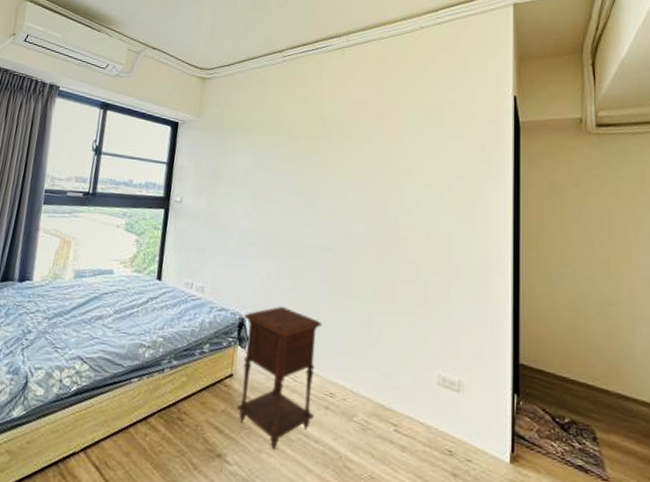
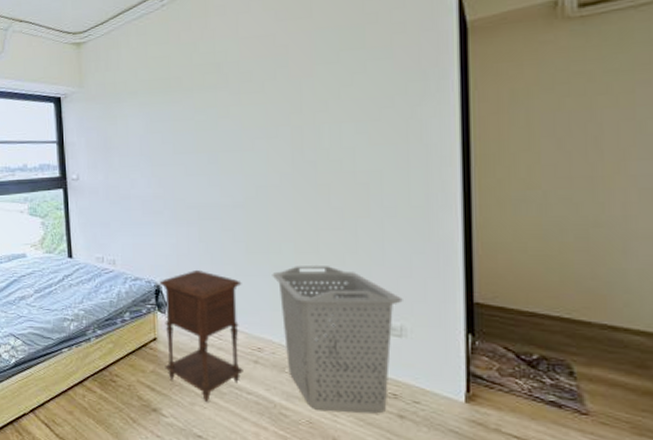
laundry basket: none [350,312,462,470] -> present [272,266,403,413]

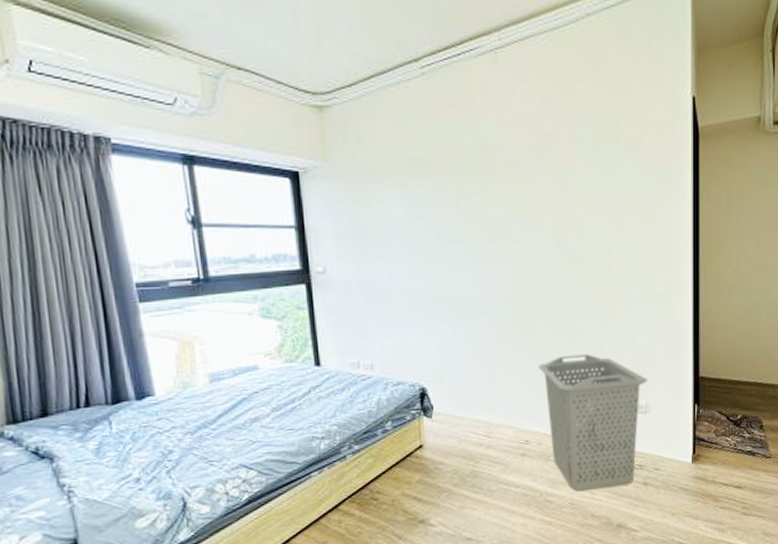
nightstand: present [159,269,243,402] -> none [424,367,512,503]

